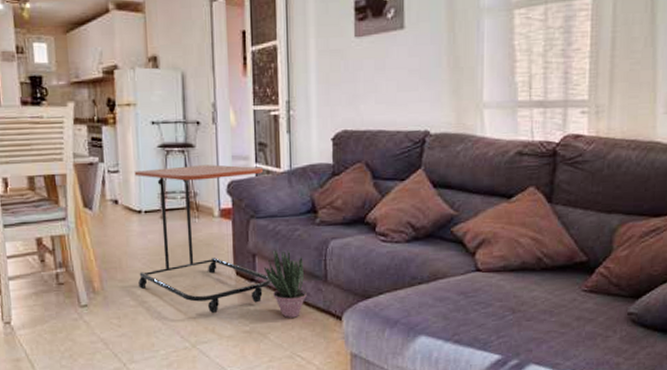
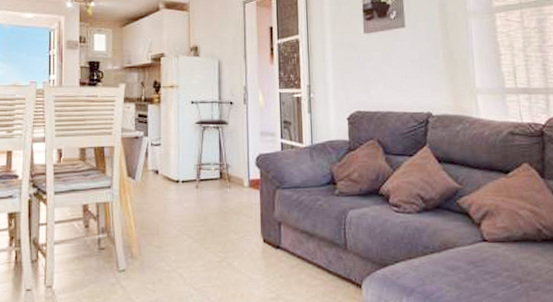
side table: present [134,164,272,314] -> none [173,140,296,280]
potted plant: present [263,250,307,318] -> none [288,218,328,285]

